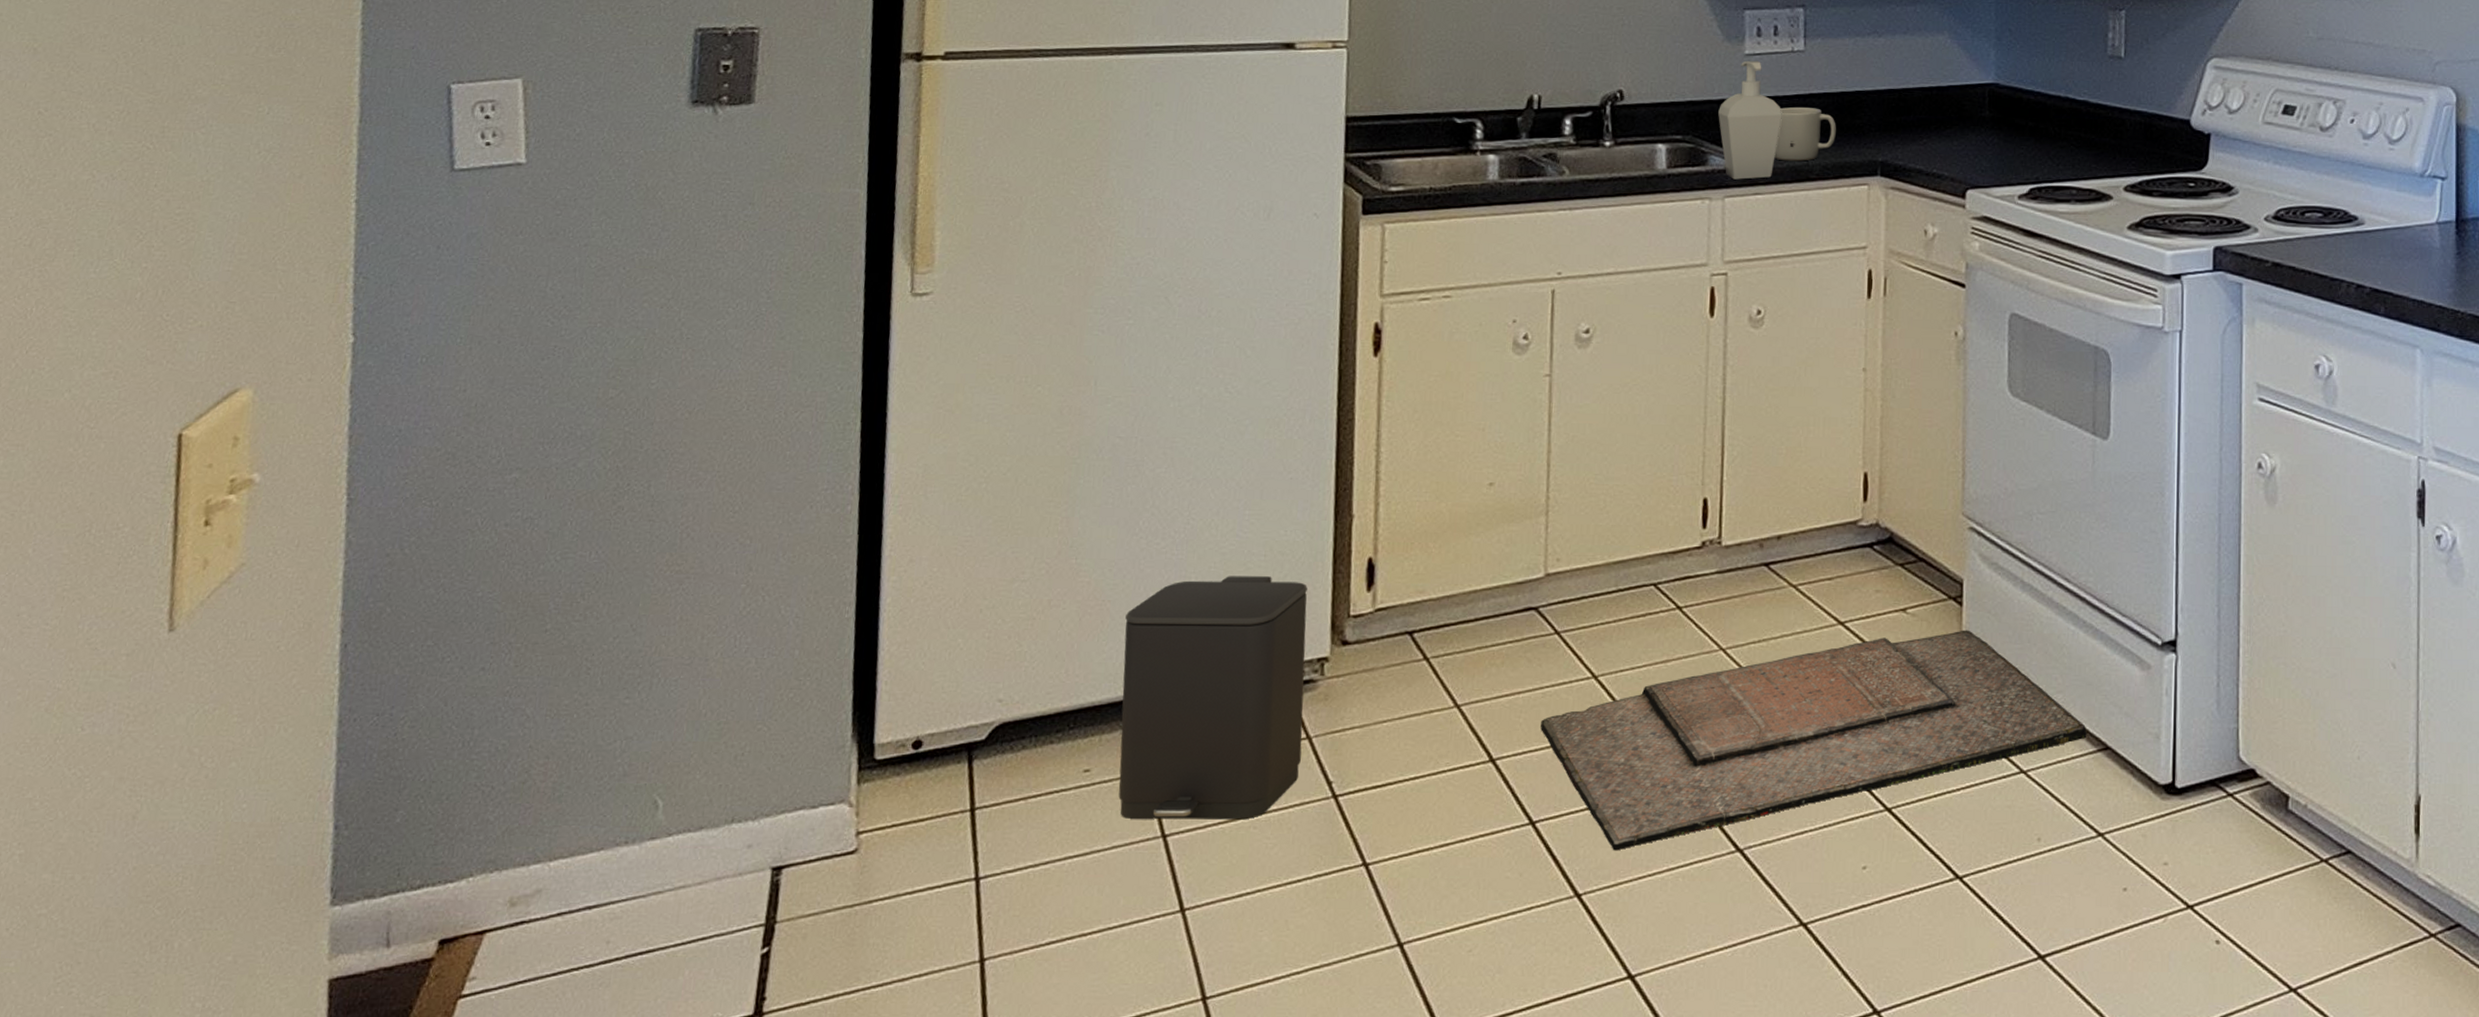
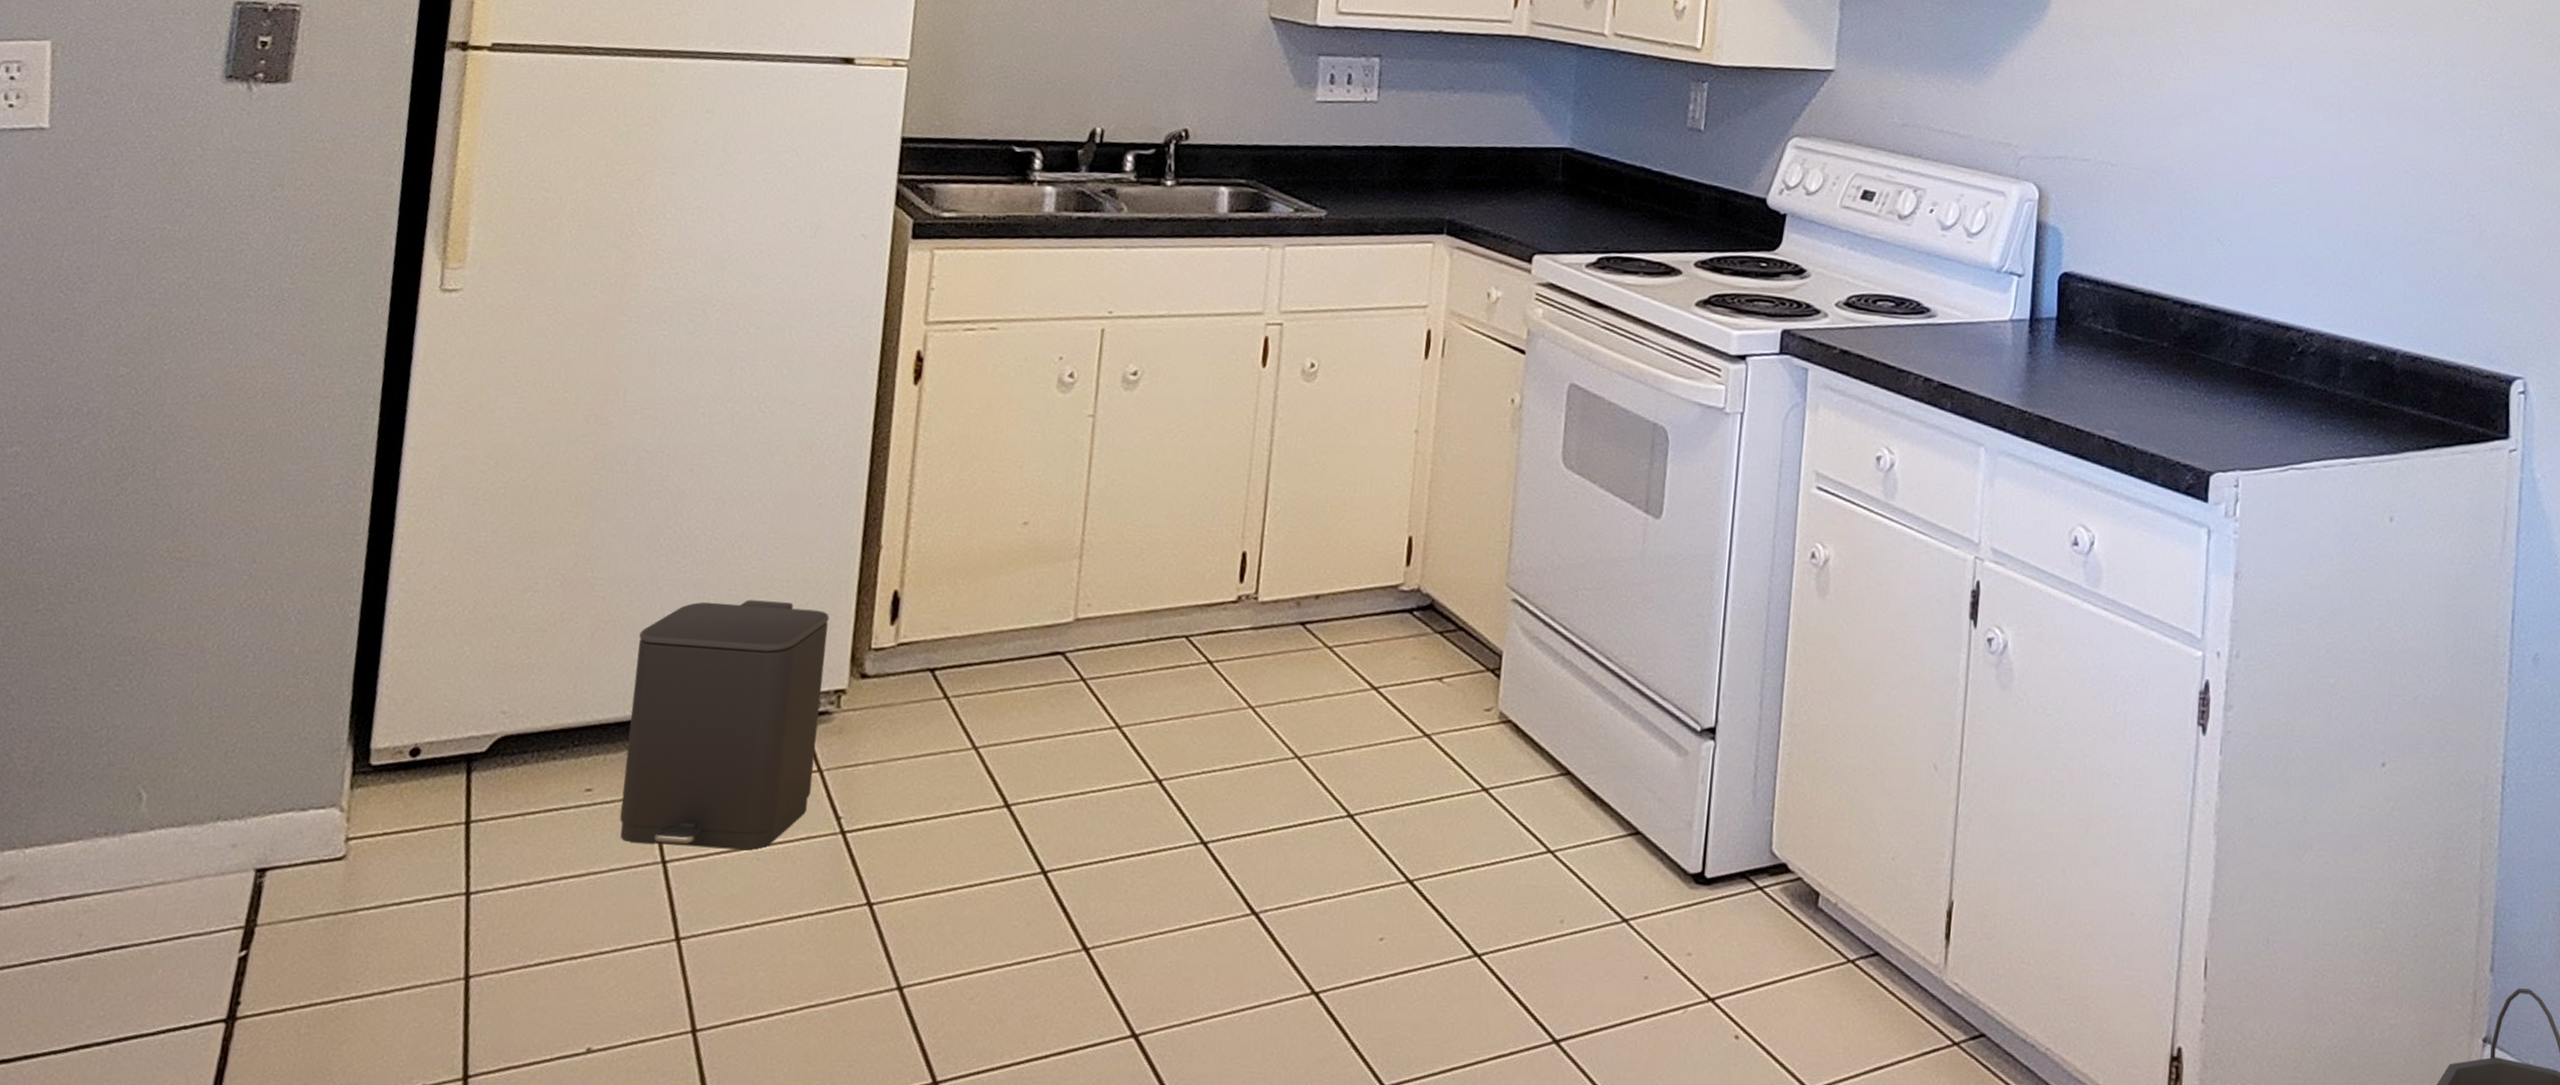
doormat: present [1541,630,2087,851] -> none [1059,703,1619,906]
soap bottle: present [1718,60,1782,180] -> none [1284,107,1351,229]
mug: present [1774,107,1836,162] -> none [1339,158,1405,215]

